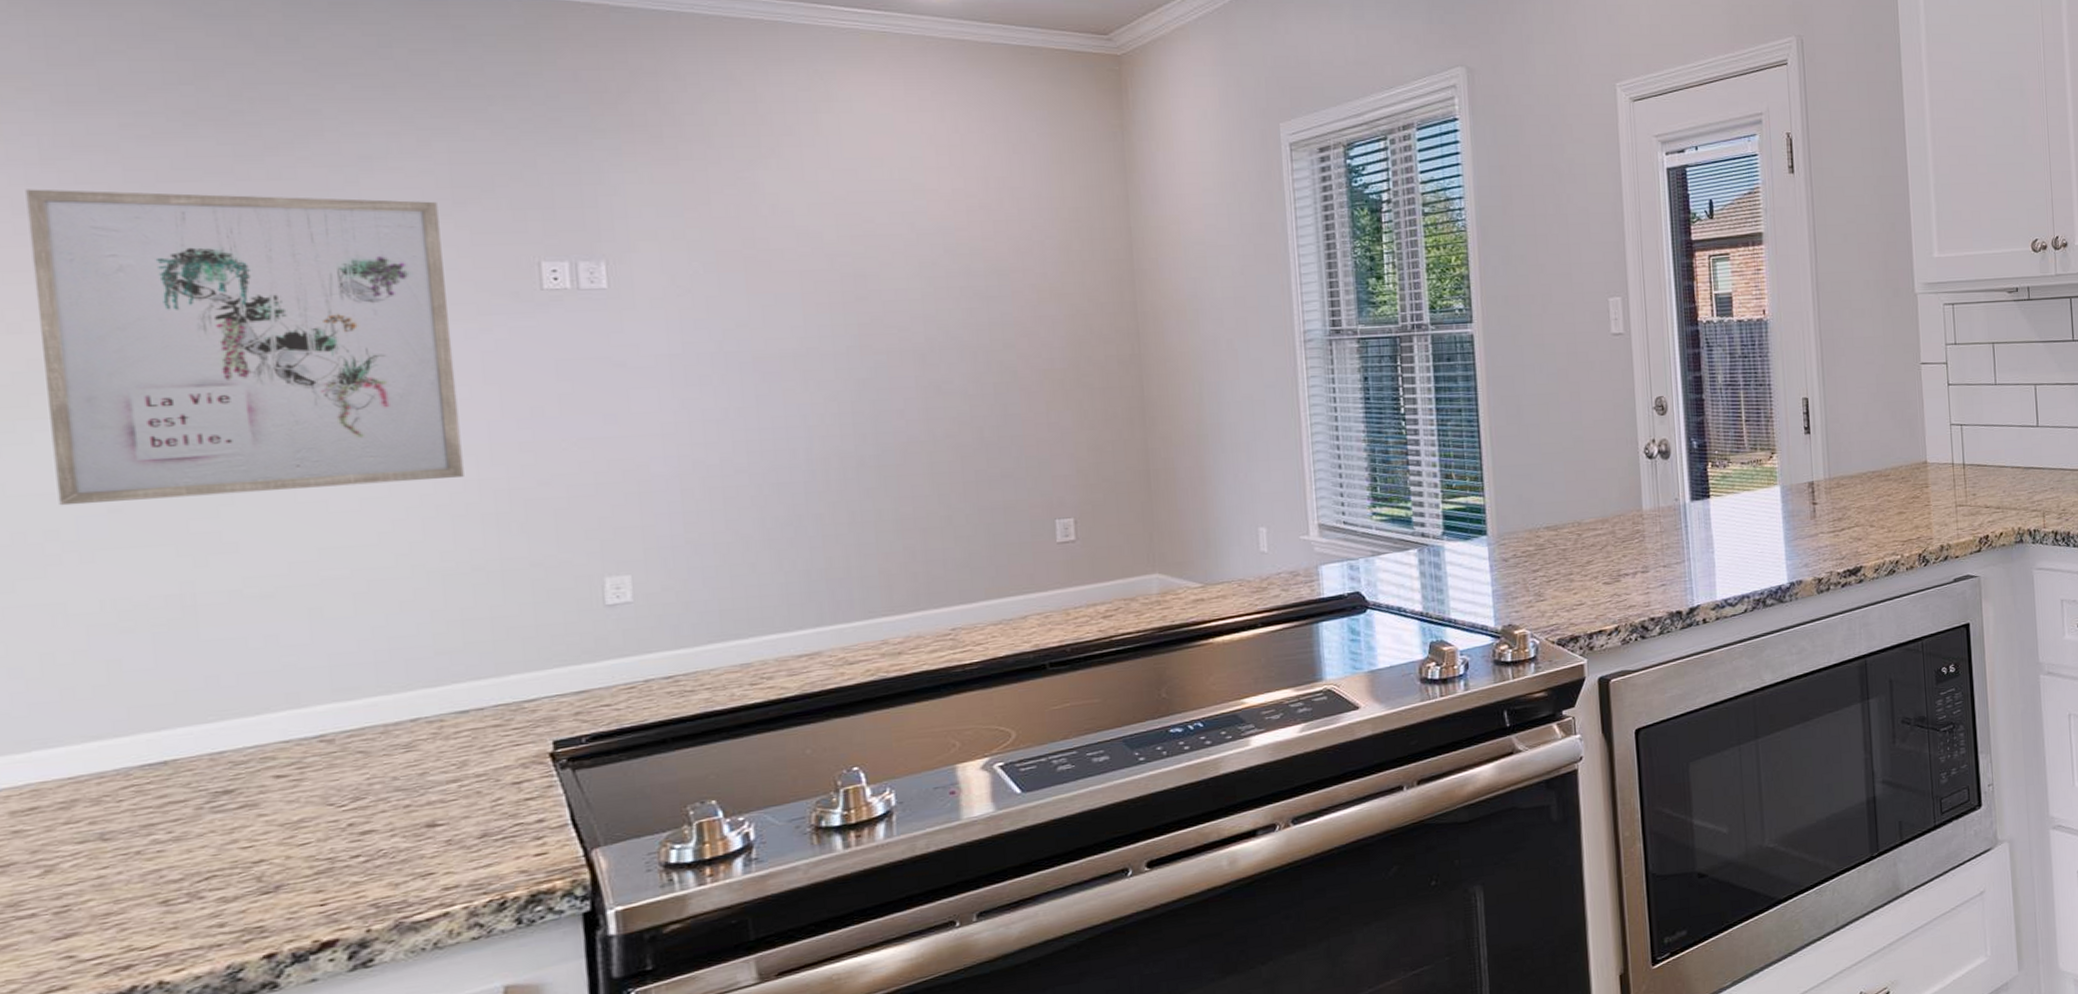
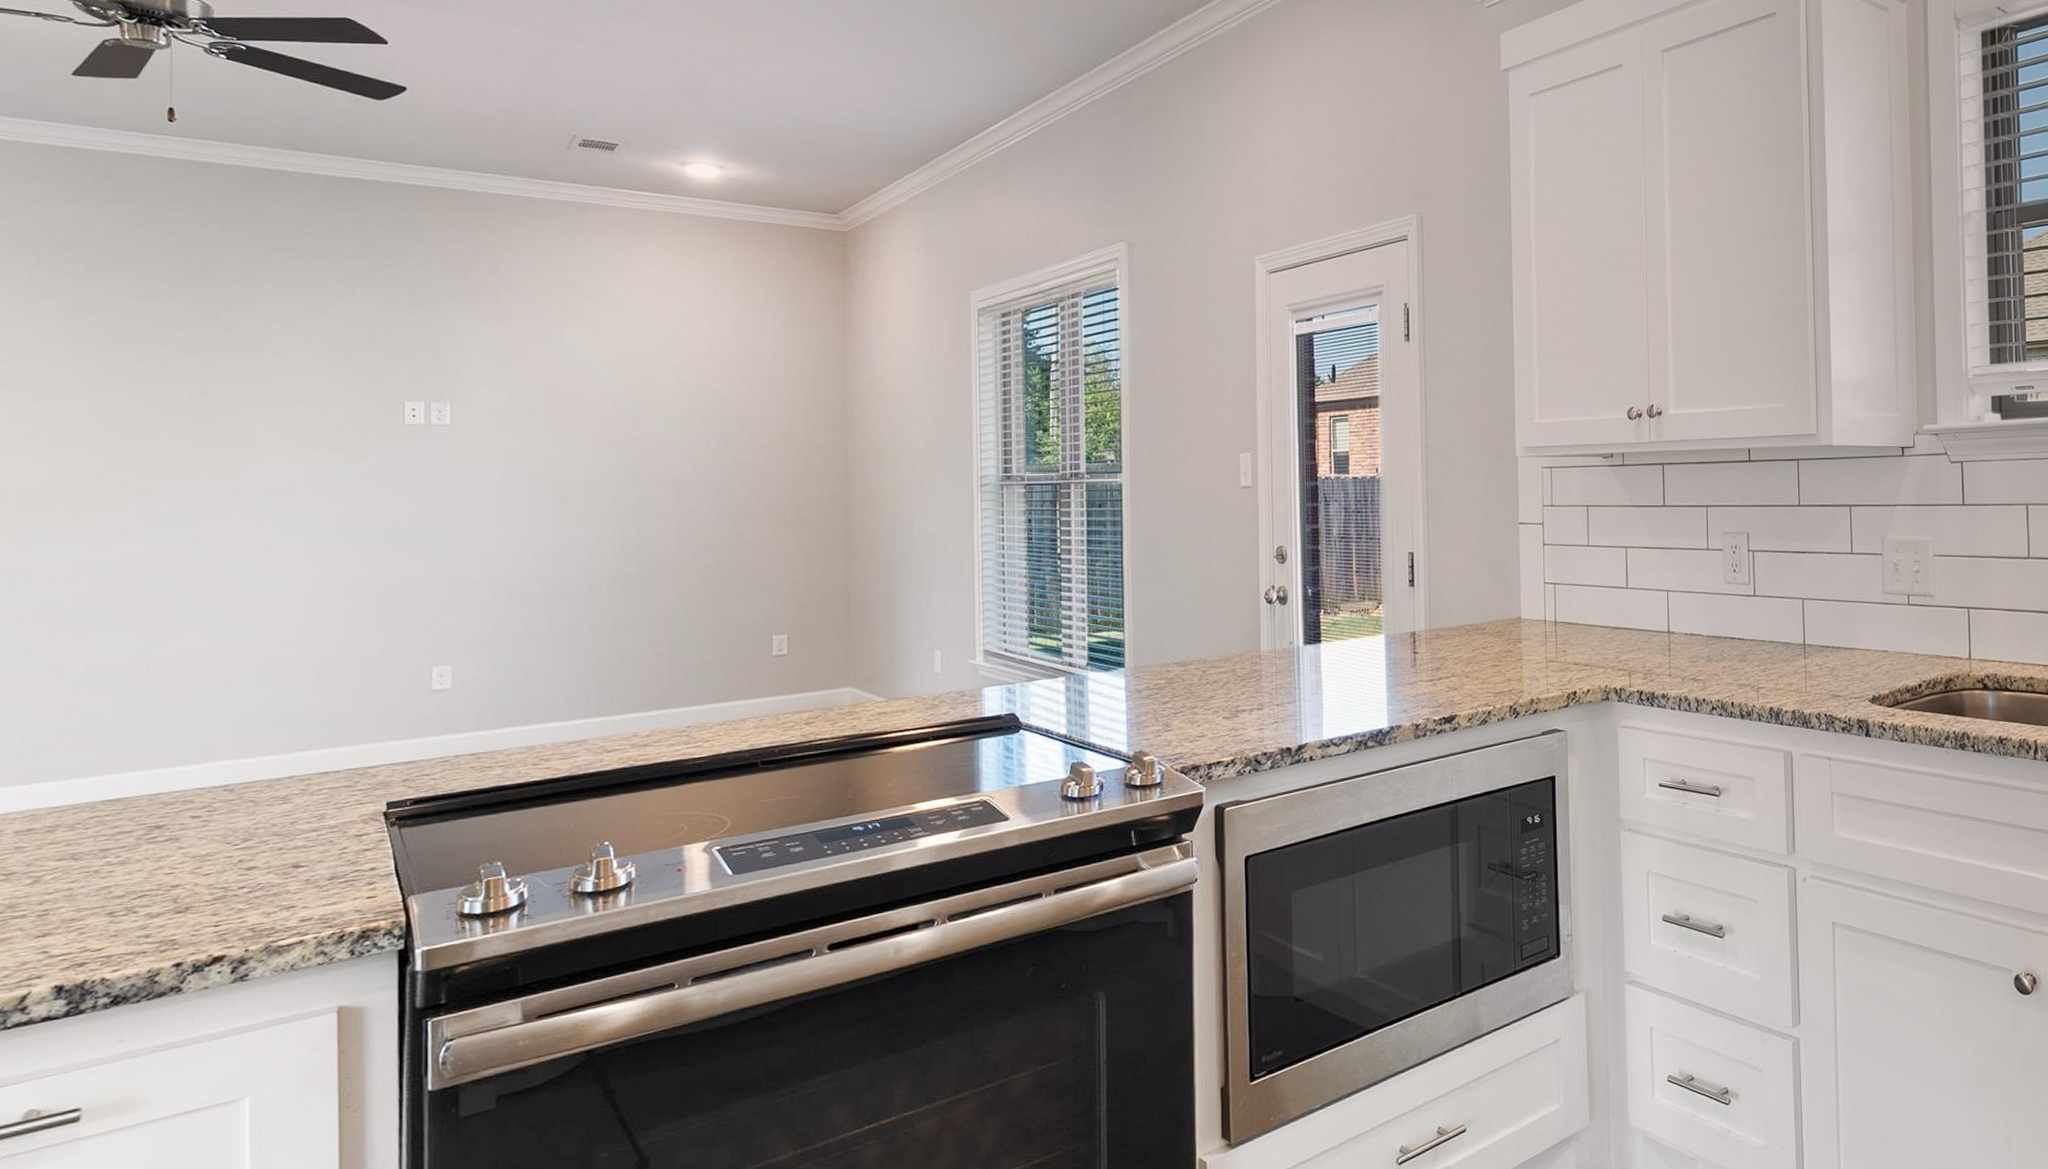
wall art: present [25,189,464,506] -> none [62,337,339,588]

